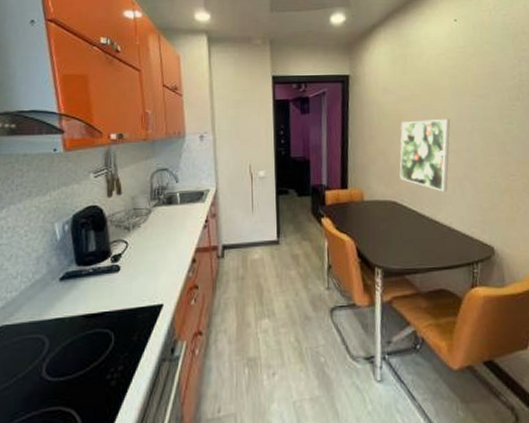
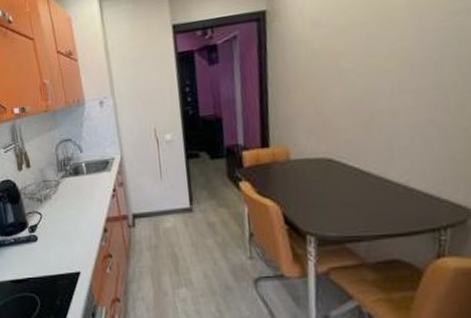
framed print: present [399,119,451,192] -> none [336,49,408,144]

